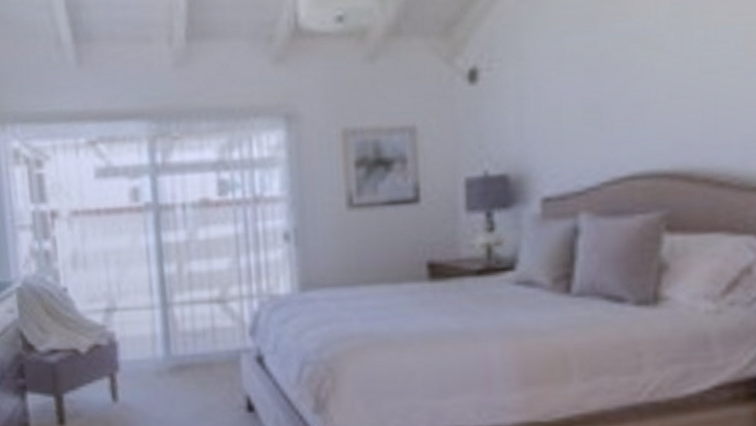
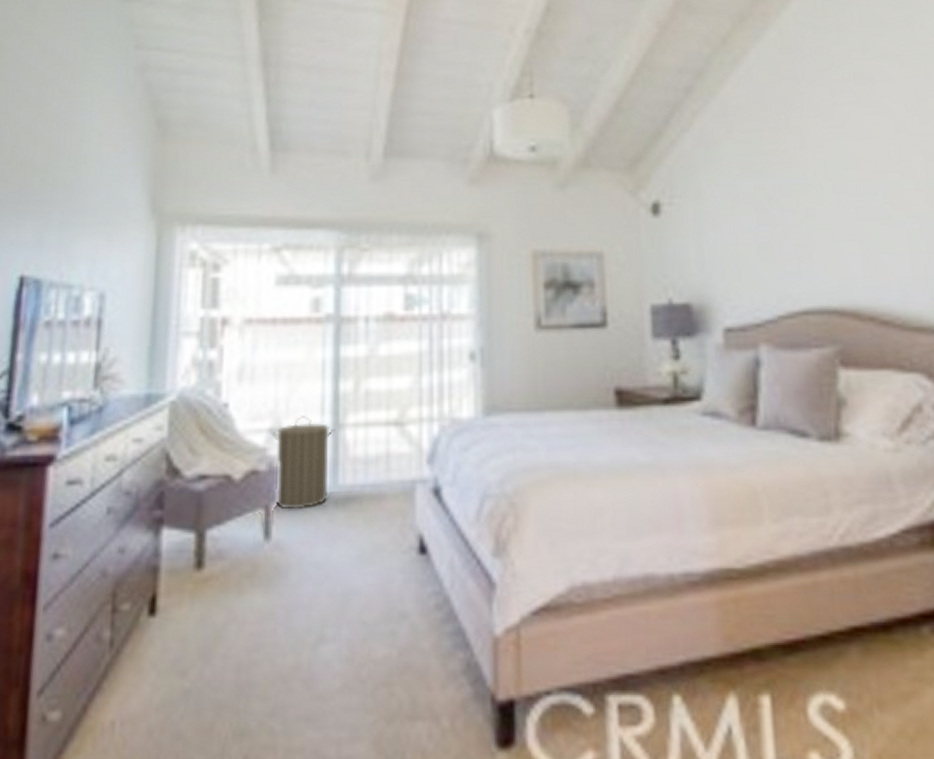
laundry hamper: none [107,297,164,377] -> present [271,416,335,510]

